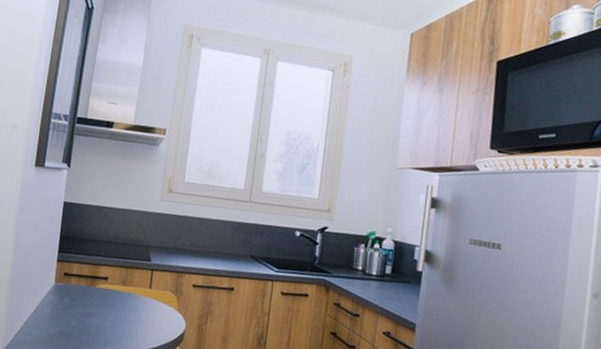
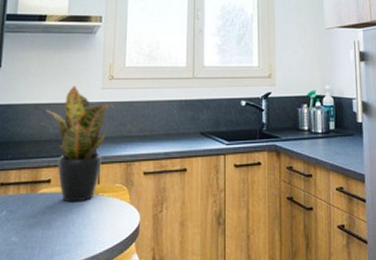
potted plant: none [106,194,171,302] -> present [44,86,115,203]

